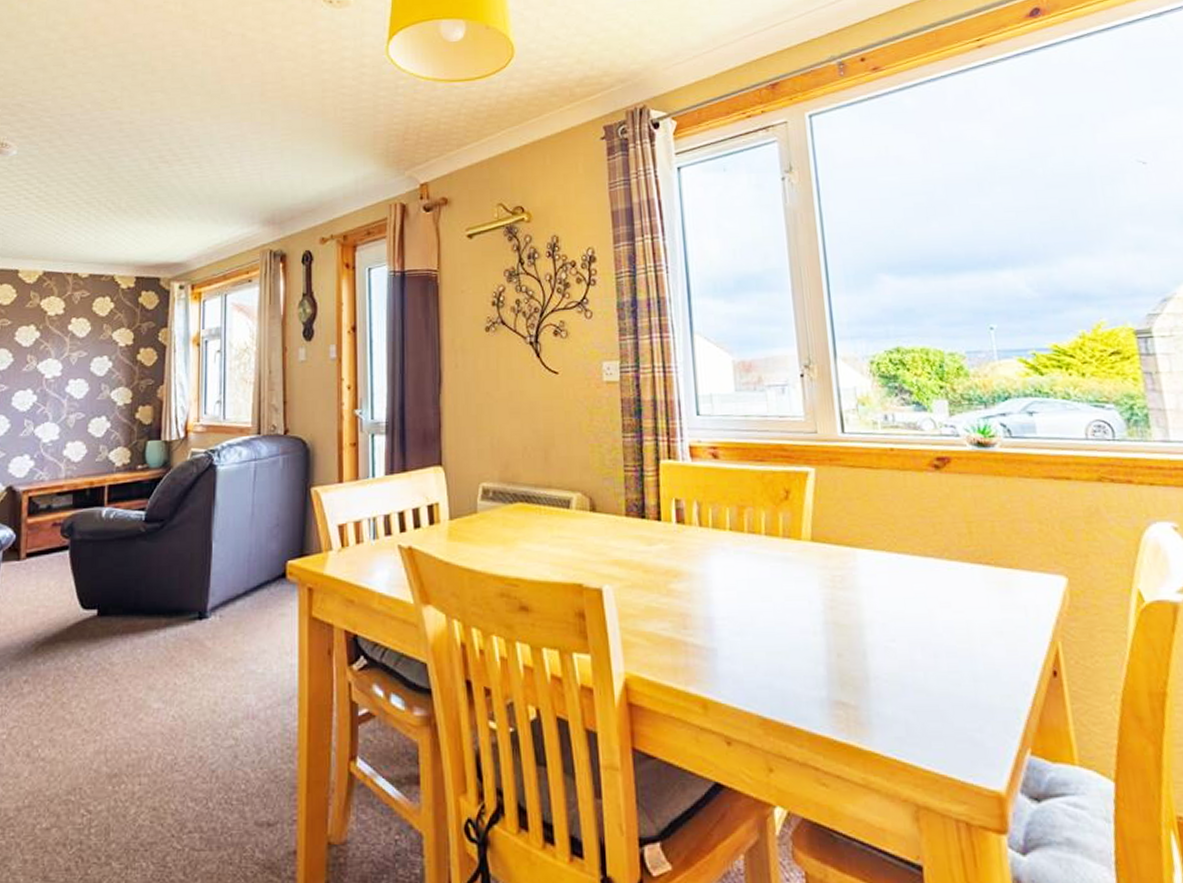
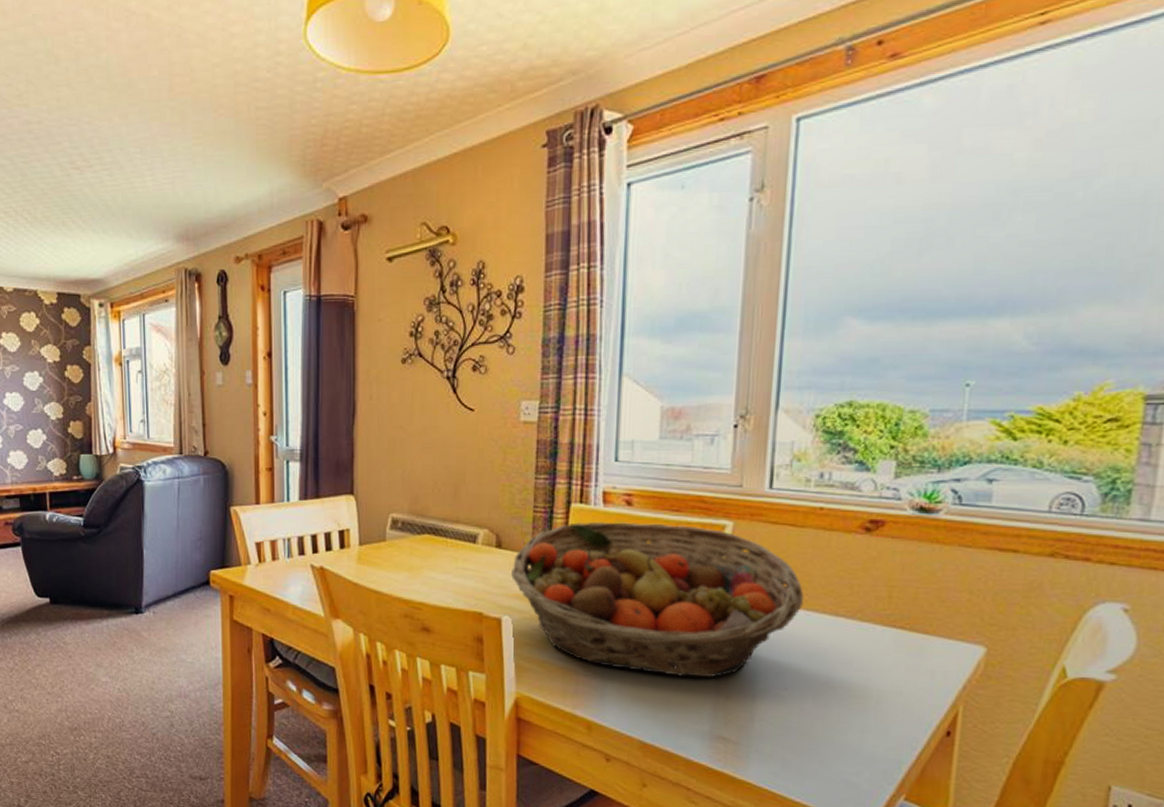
fruit basket: none [608,474,894,637] -> present [511,521,804,678]

